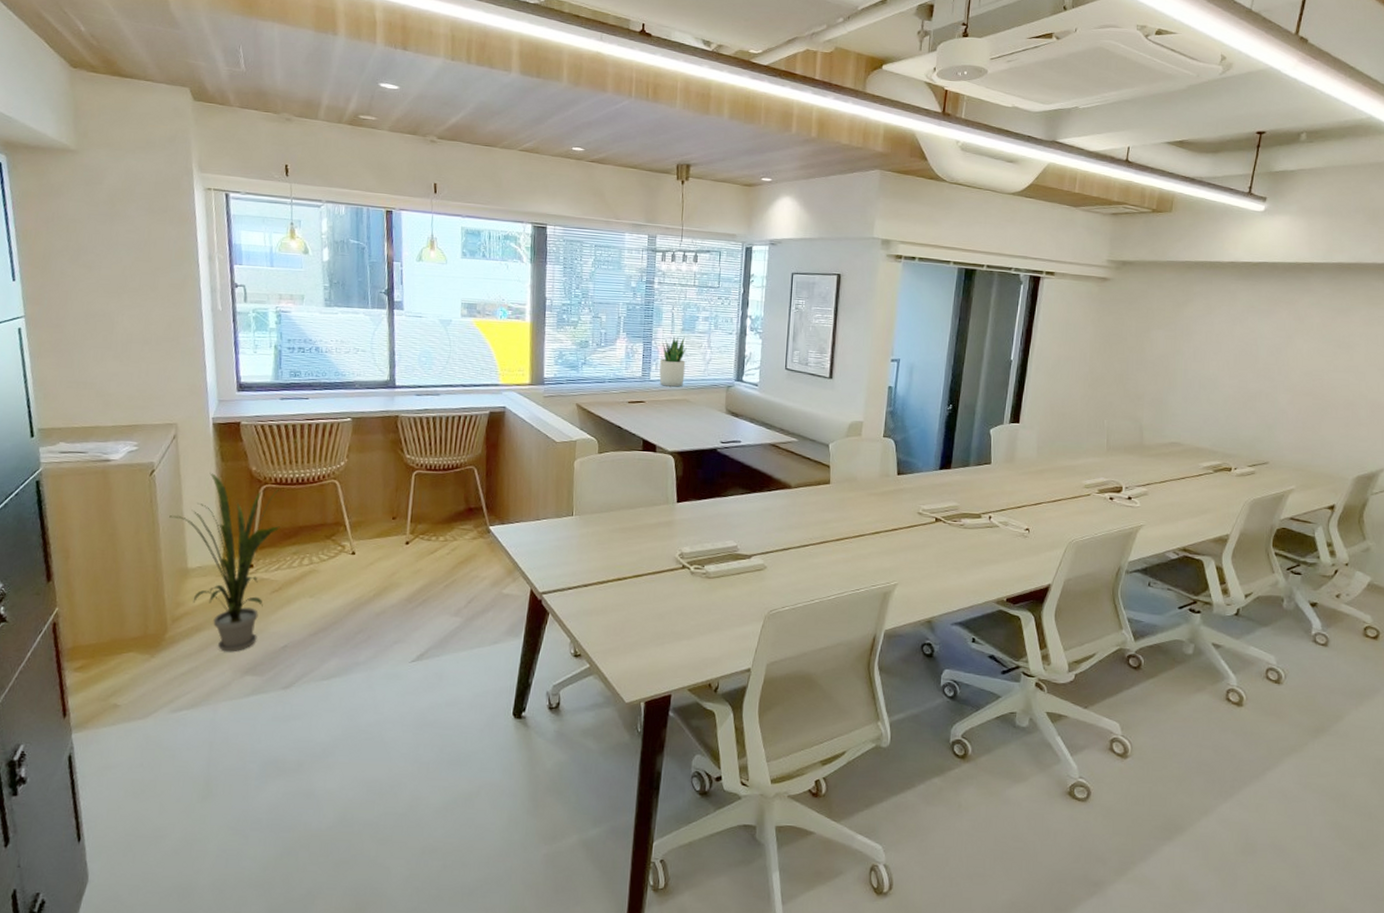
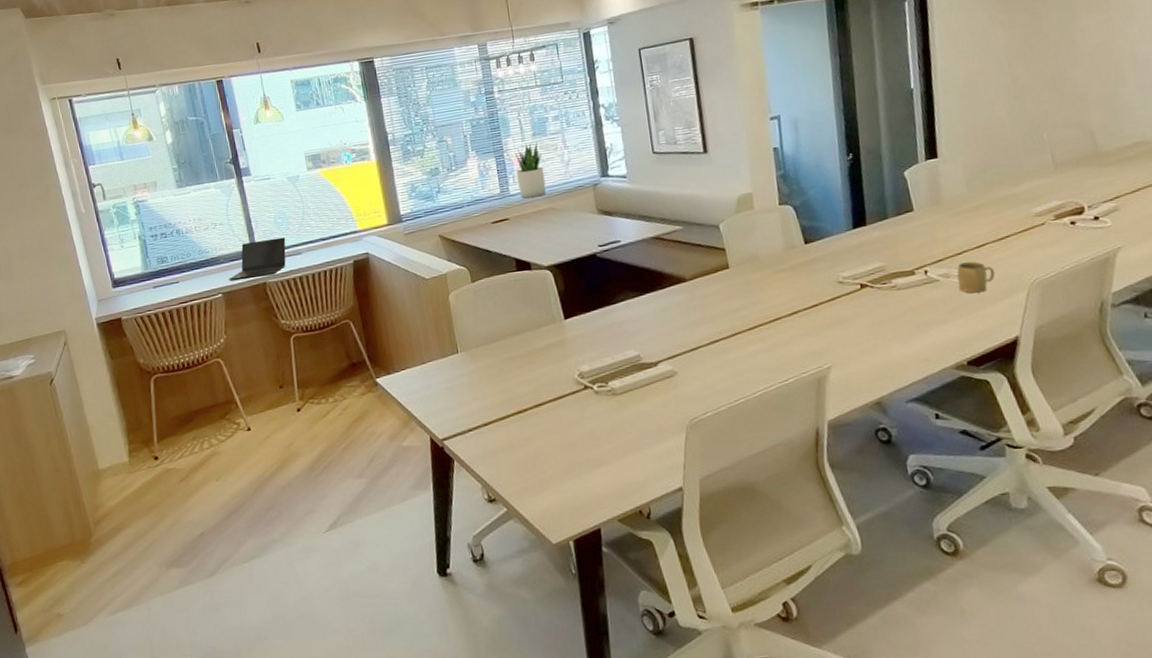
house plant: present [169,473,280,652] -> none [74,372,176,548]
laptop: none [361,374,427,410] -> present [229,237,286,280]
mug: none [1014,515,1044,543] -> present [957,261,995,294]

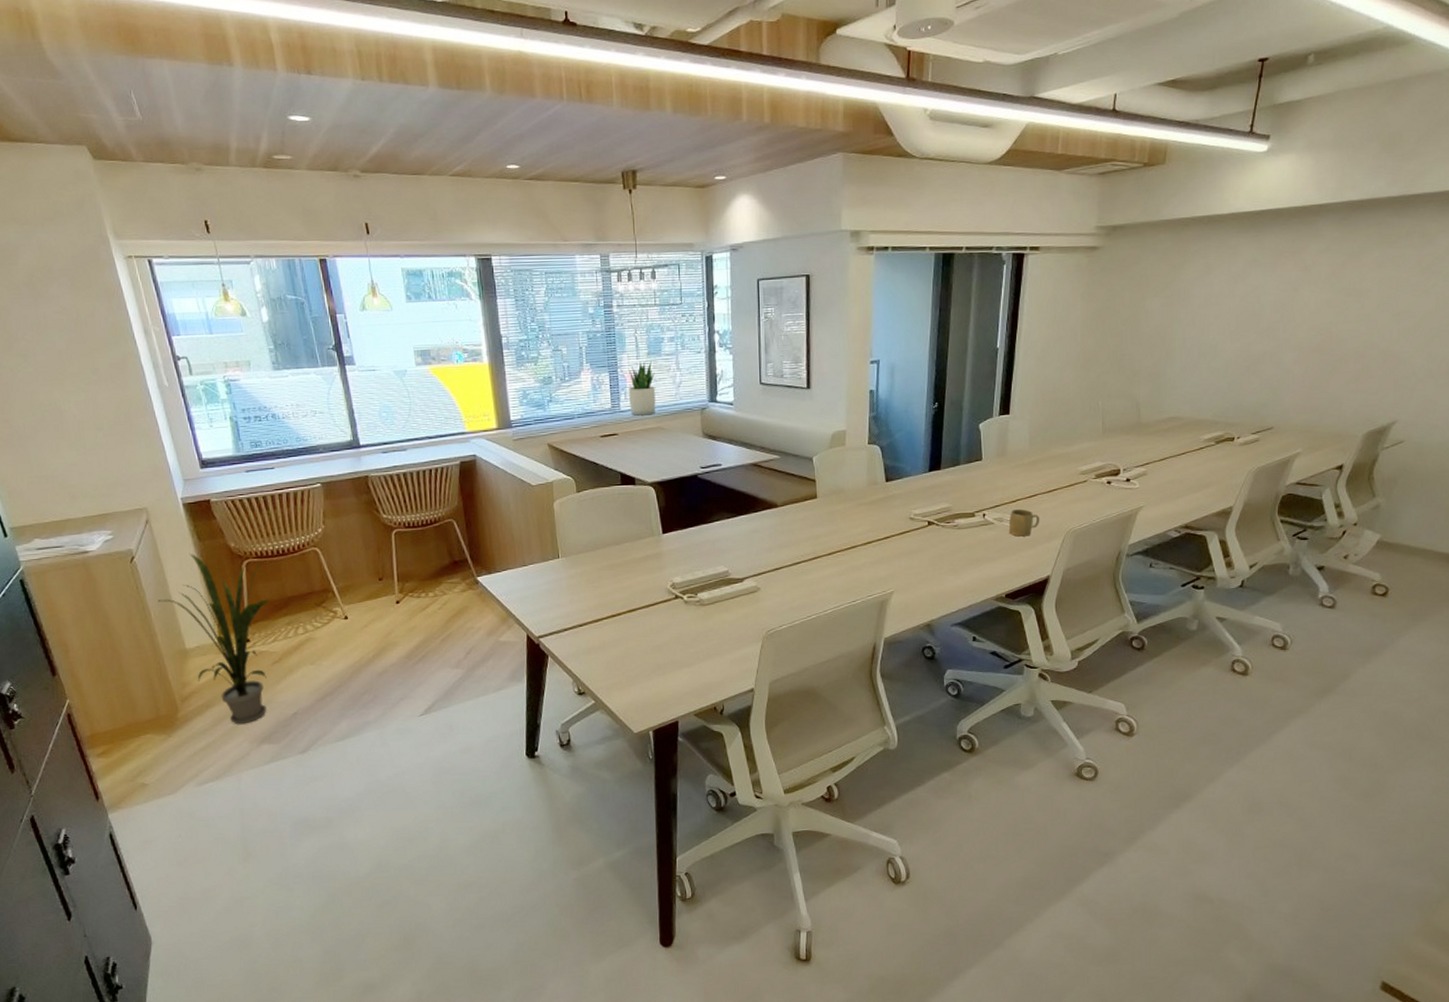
house plant: none [74,372,176,548] -> present [158,554,269,725]
laptop: present [229,237,286,280] -> none [328,432,390,471]

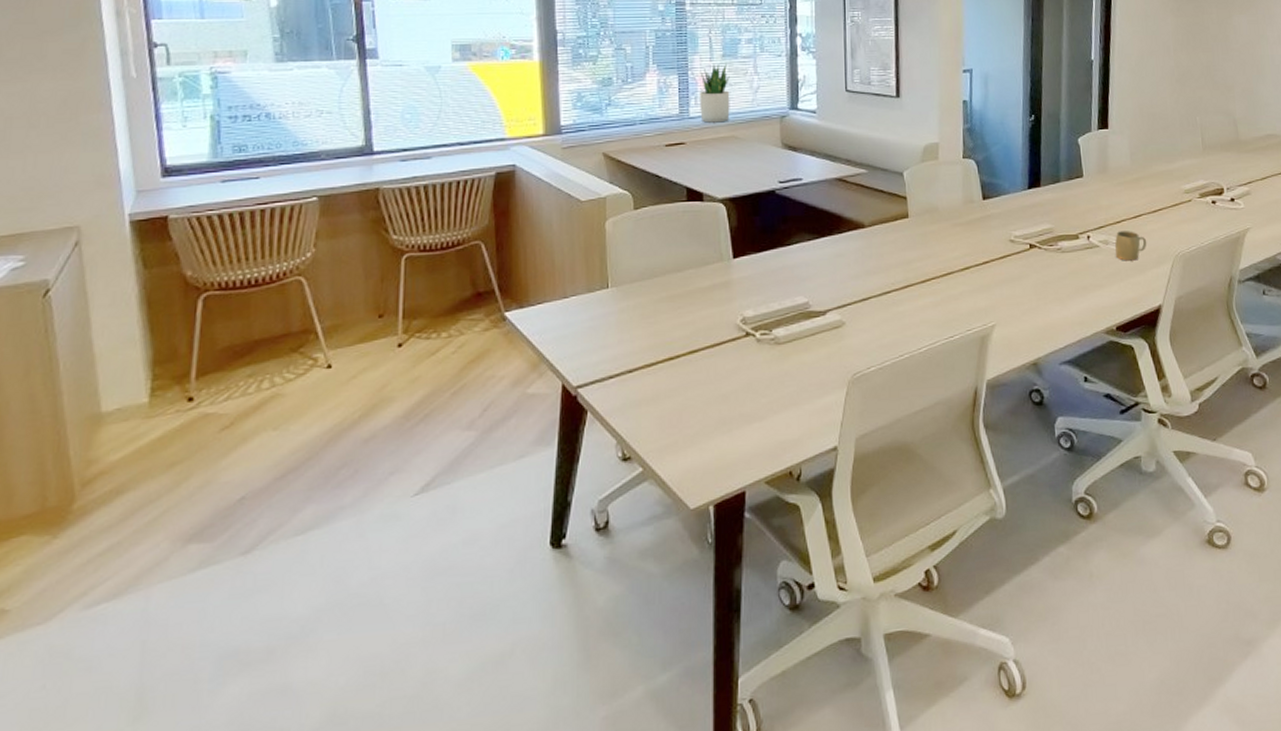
house plant: present [158,554,269,725] -> none [73,285,228,517]

